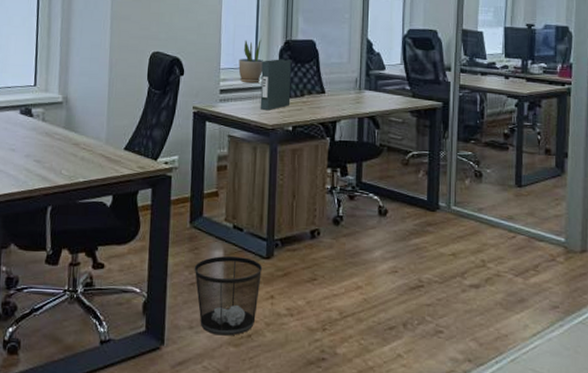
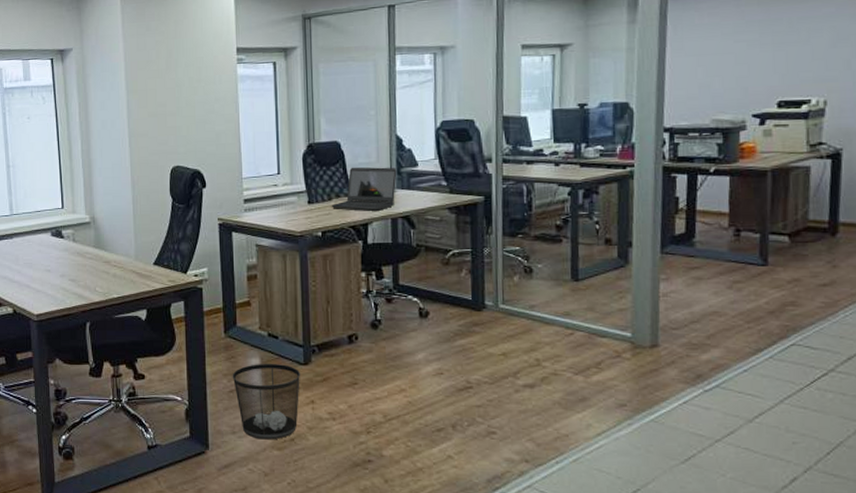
potted plant: present [238,38,263,84] -> none [261,143,286,191]
binder: present [260,59,291,110] -> none [285,163,318,217]
laptop computer: none [304,66,366,110] -> present [332,167,397,211]

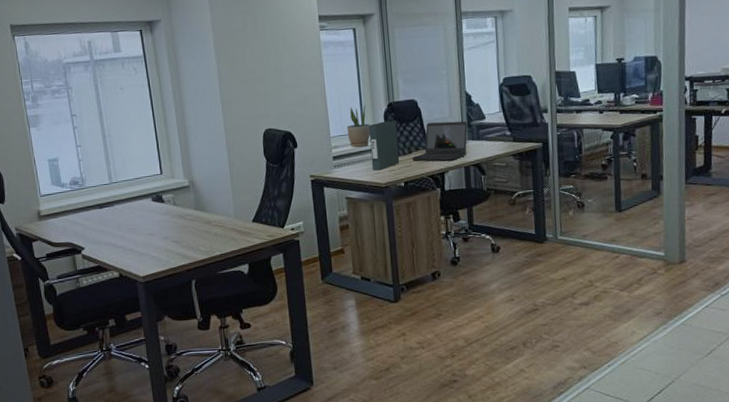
waste bin: present [232,363,301,440] -> none [330,303,392,372]
potted plant: none [261,143,286,191] -> present [347,103,371,148]
binder: none [285,163,318,217] -> present [368,120,400,170]

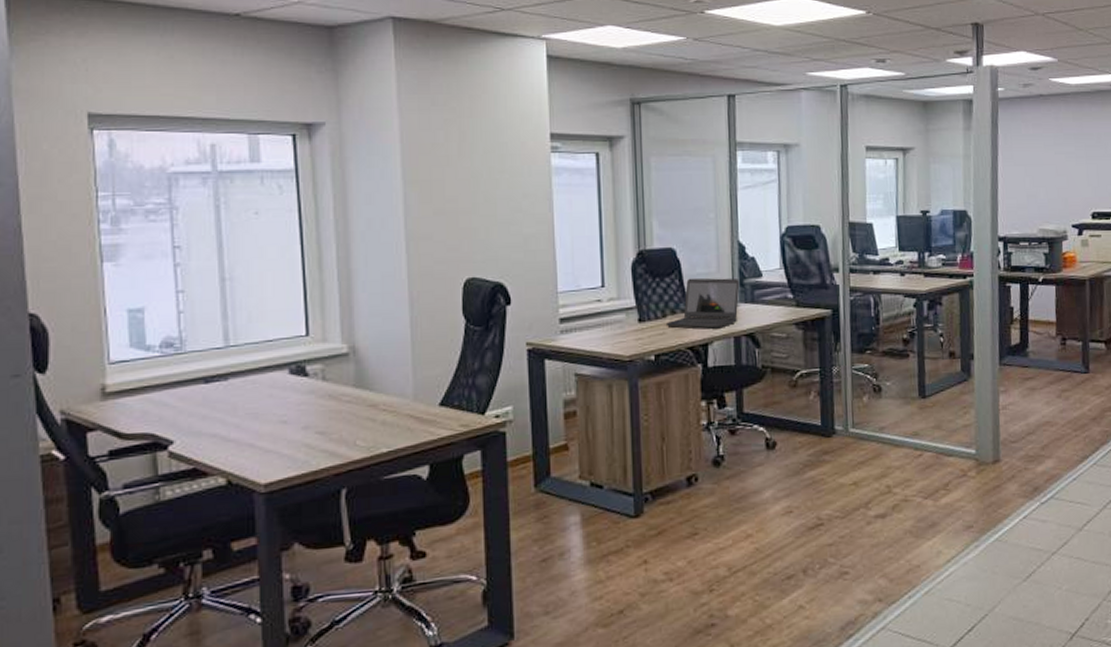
potted plant: present [347,103,371,148] -> none [581,250,612,308]
binder: present [368,120,400,170] -> none [610,274,650,338]

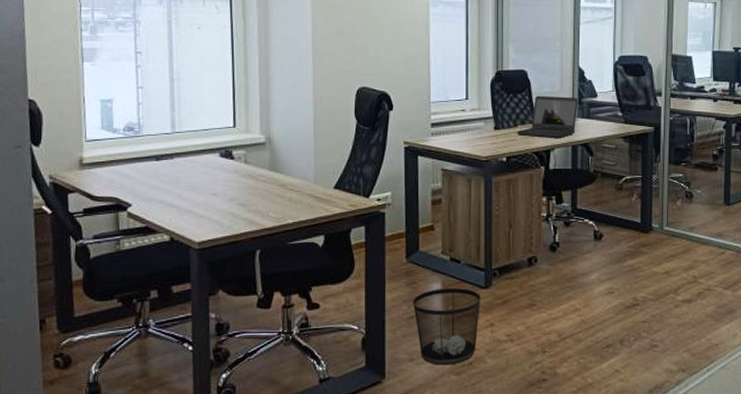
waste bin: none [544,519,631,617] -> present [412,287,482,365]

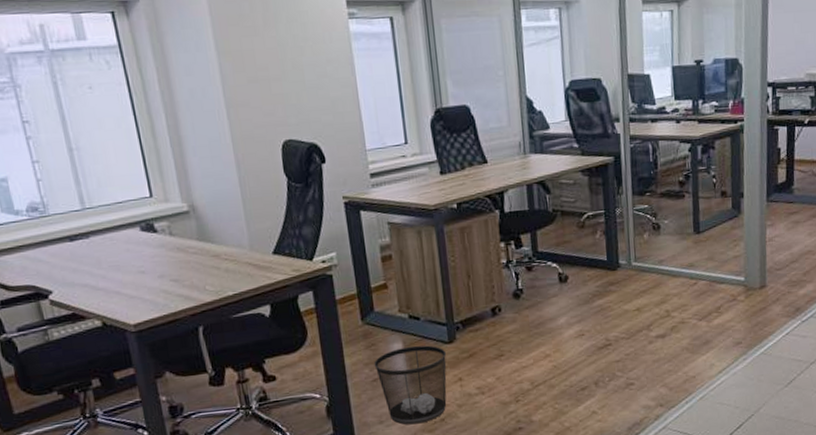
laptop computer: present [517,95,578,138] -> none [466,131,530,179]

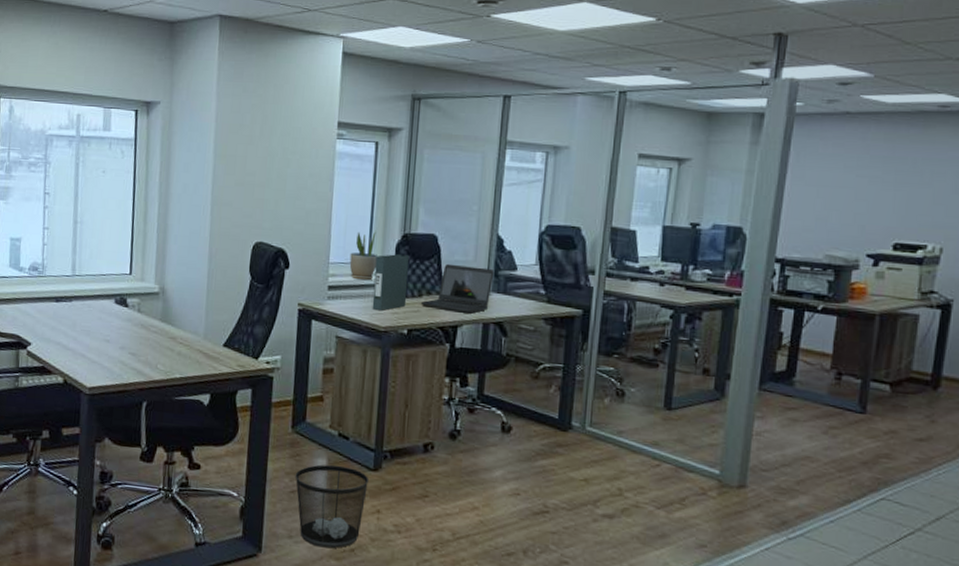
potted plant: none [386,109,415,163] -> present [349,230,377,281]
binder: none [412,130,451,190] -> present [372,254,409,311]
laptop computer: none [466,131,530,179] -> present [422,263,495,314]

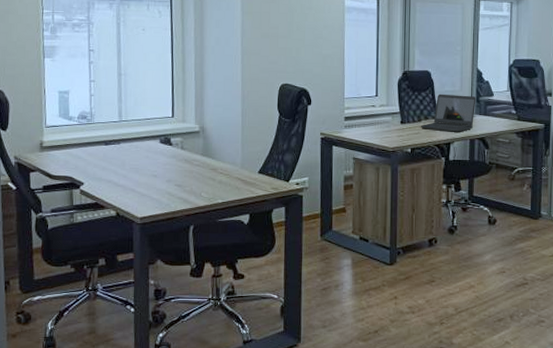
waste bin: present [295,464,370,549] -> none [325,263,387,332]
potted plant: present [349,230,377,281] -> none [361,69,383,111]
binder: present [372,254,409,311] -> none [381,88,409,134]

